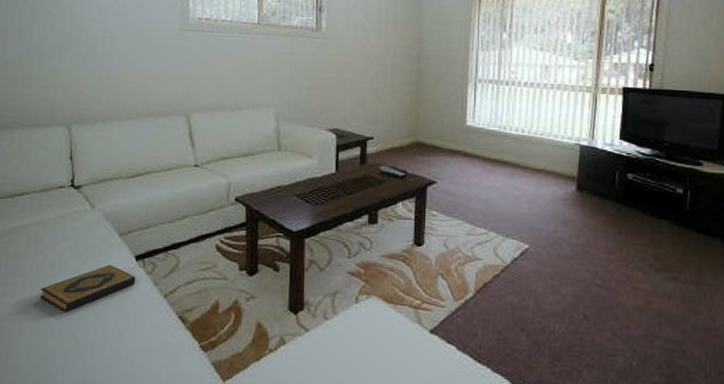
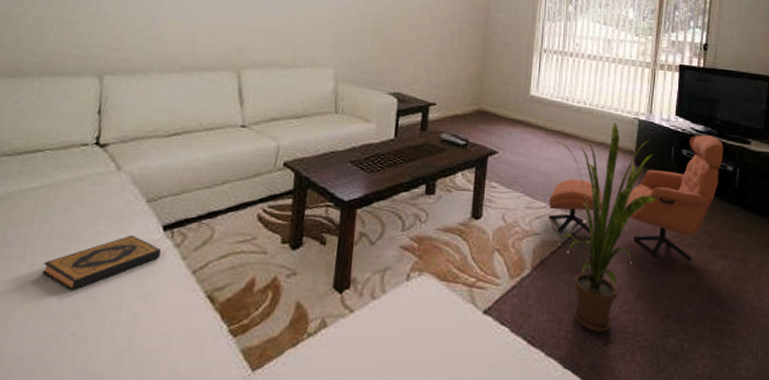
armchair: none [490,158,673,284] -> present [548,135,724,262]
house plant: none [493,149,601,351] -> present [554,122,656,333]

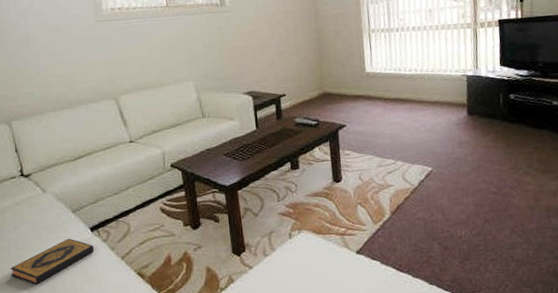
armchair: present [548,135,724,262] -> none [396,77,548,189]
house plant: present [554,122,656,333] -> none [394,82,491,254]

